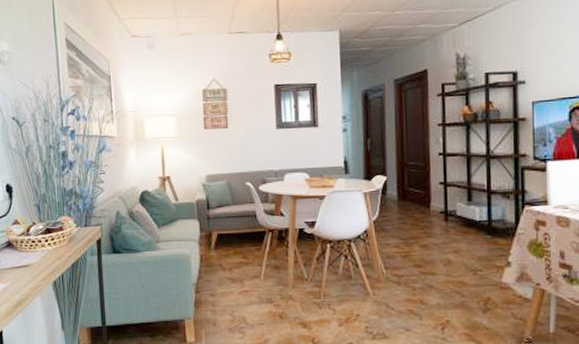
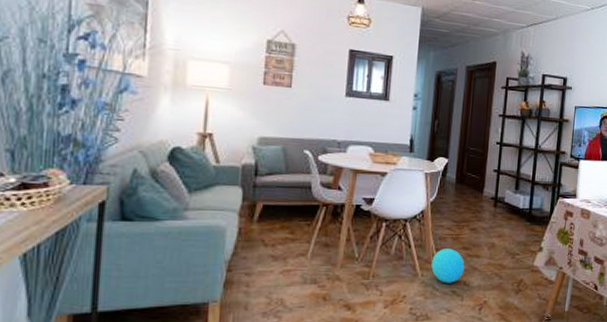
ball: none [382,267,420,302] -> present [431,249,465,283]

